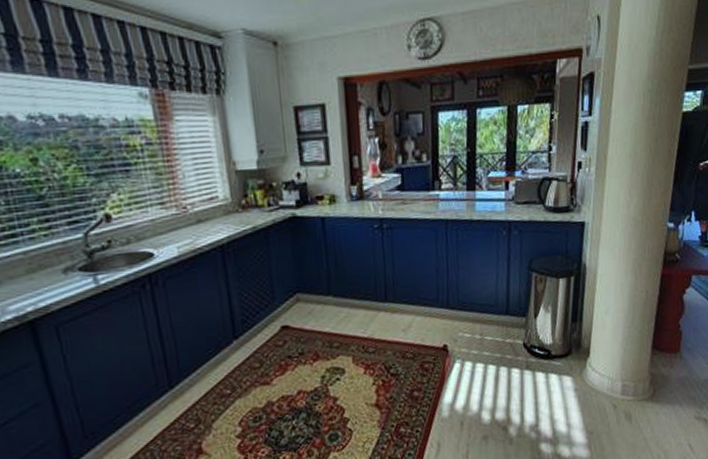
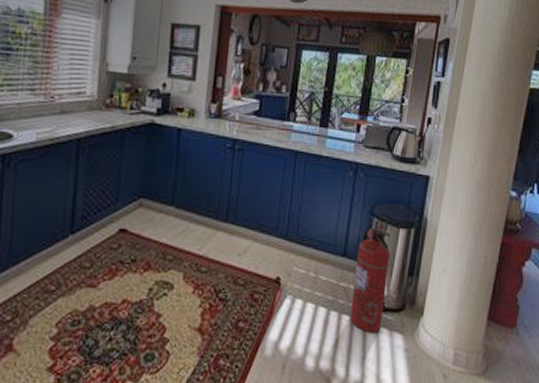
fire extinguisher: none [518,281,553,381] -> present [350,227,391,334]

